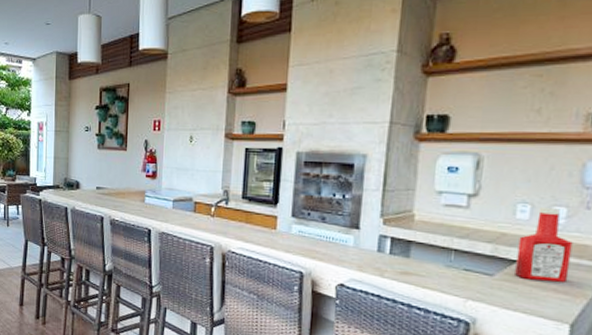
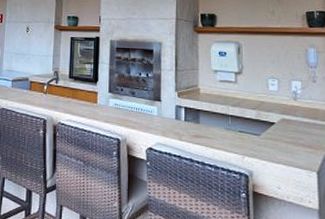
ketchup bottle: present [515,208,573,282] -> none [273,82,310,138]

